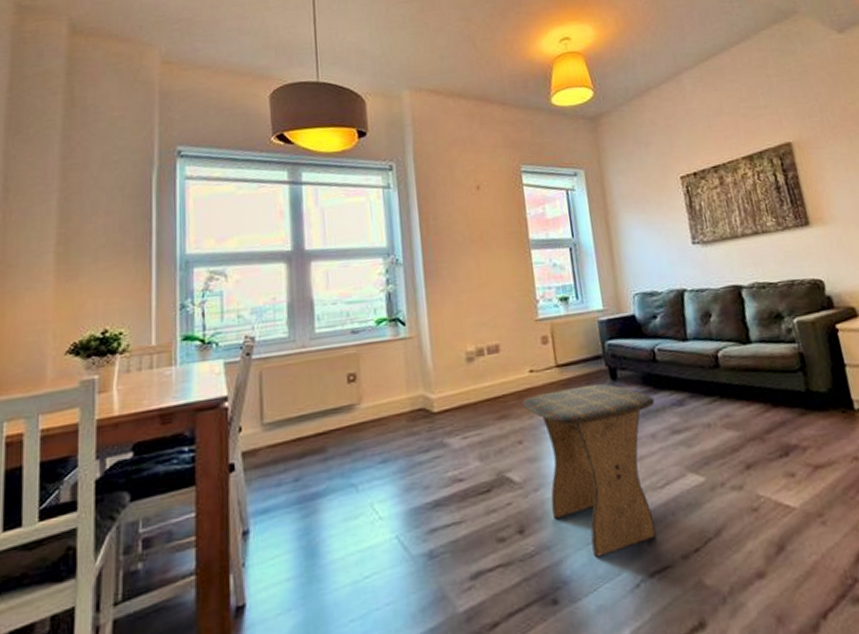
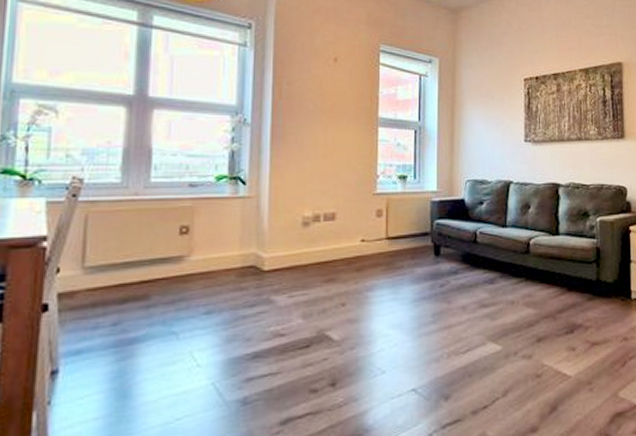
stool: present [522,383,657,558] -> none [351,257,470,410]

